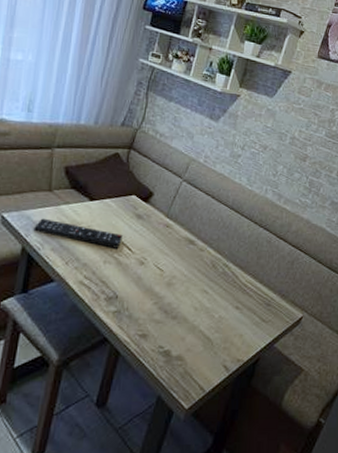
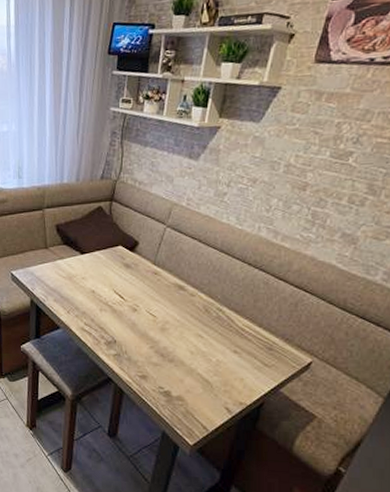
remote control: present [33,218,123,248] -> none [37,273,114,297]

